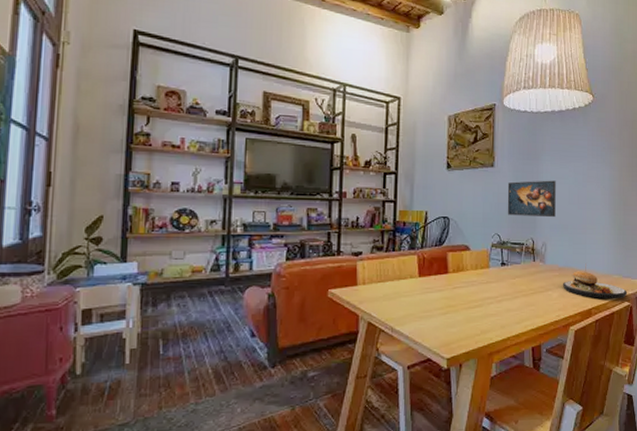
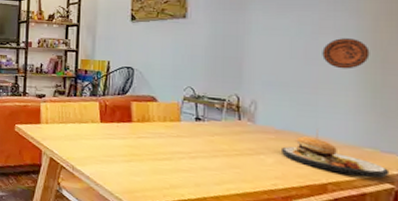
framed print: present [507,180,556,218] -> none [203,31,271,74]
decorative plate: none [589,186,617,212] -> present [322,38,370,69]

